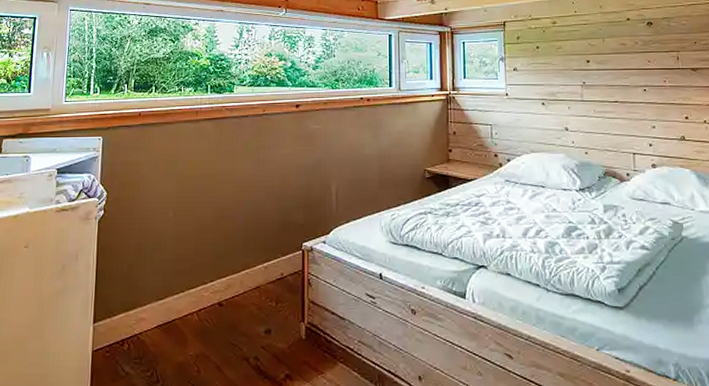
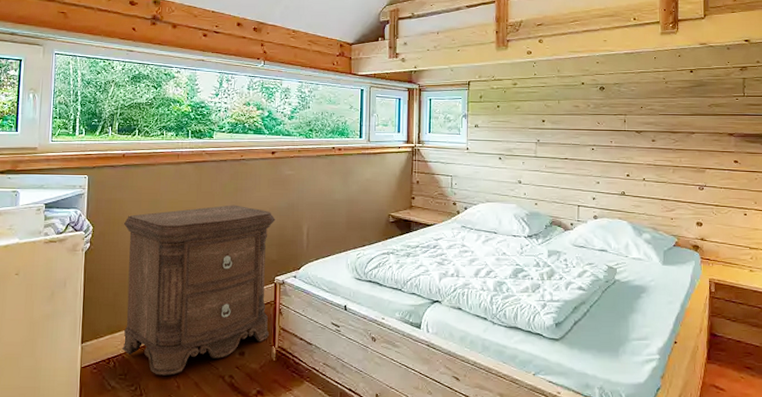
nightstand: none [136,164,302,359] -> present [121,204,276,376]

